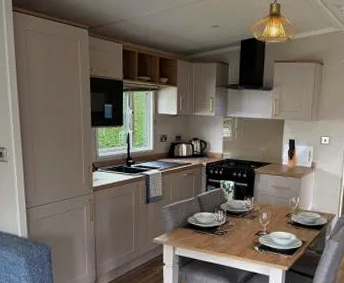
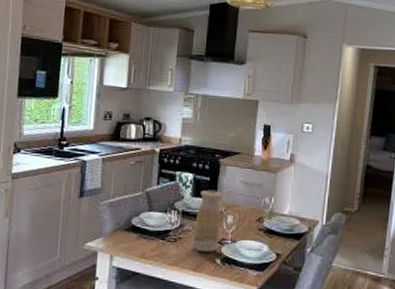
vase: none [236,193,258,242] -> present [192,189,222,253]

